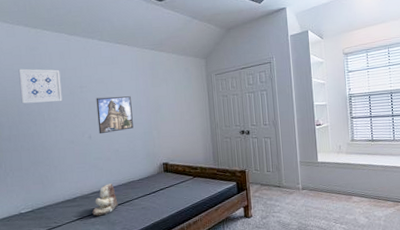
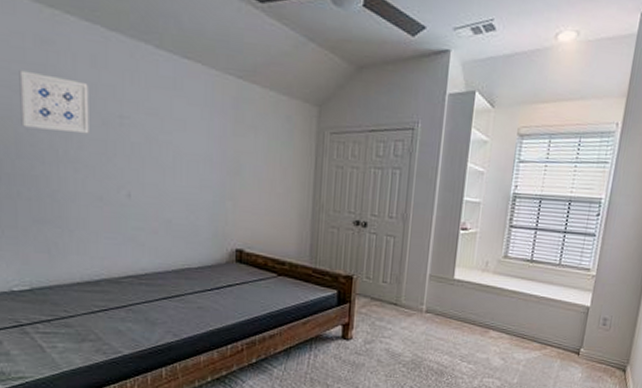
teddy bear: present [92,183,118,216] -> none [123,267,163,311]
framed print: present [96,96,134,134] -> none [143,137,198,194]

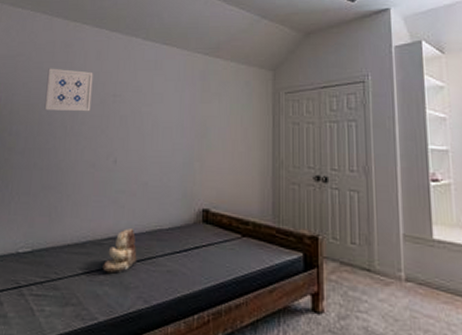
teddy bear: none [123,267,163,311] -> present [103,228,137,274]

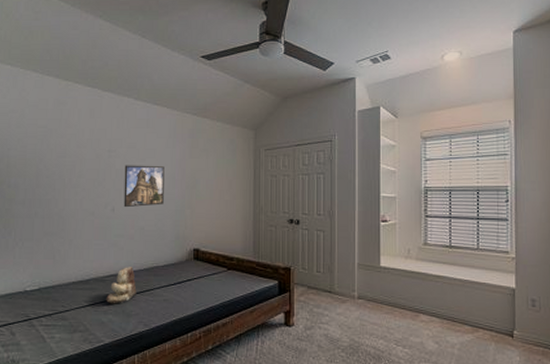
wall art: present [44,68,93,112] -> none [41,125,88,166]
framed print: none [126,111,172,159] -> present [123,165,164,208]

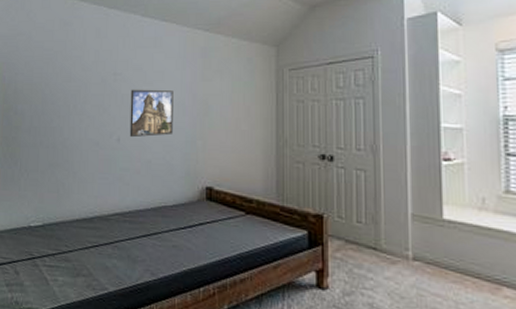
teddy bear: present [106,267,137,304] -> none [111,205,143,248]

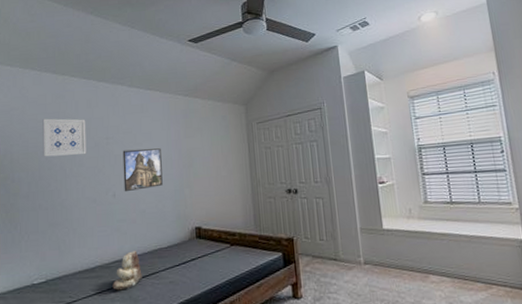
wall art: none [47,47,93,91] -> present [42,118,87,157]
teddy bear: none [111,205,143,248] -> present [112,251,142,291]

